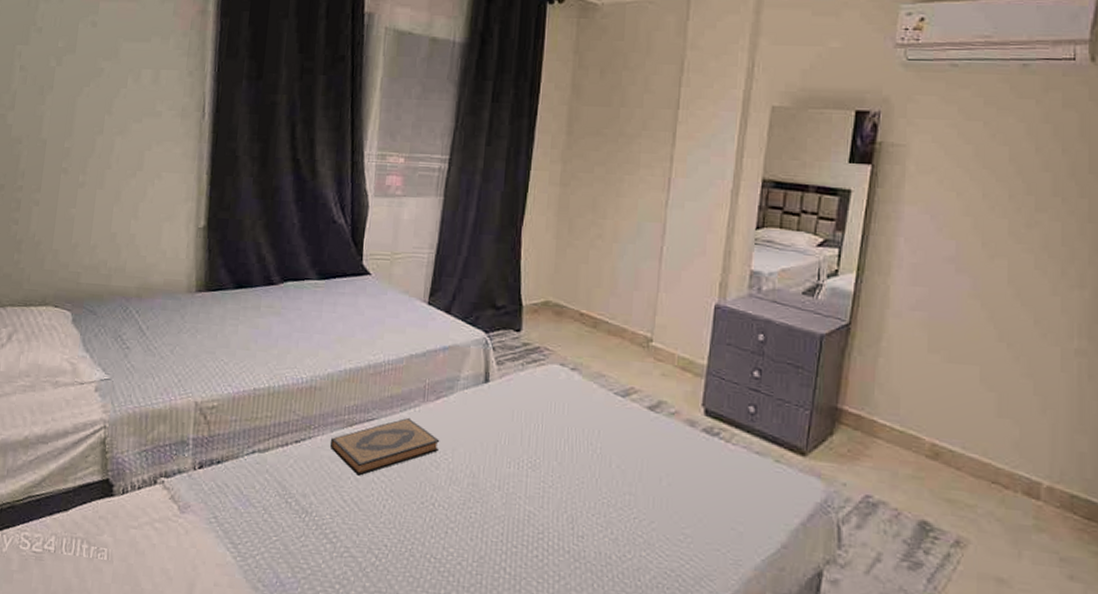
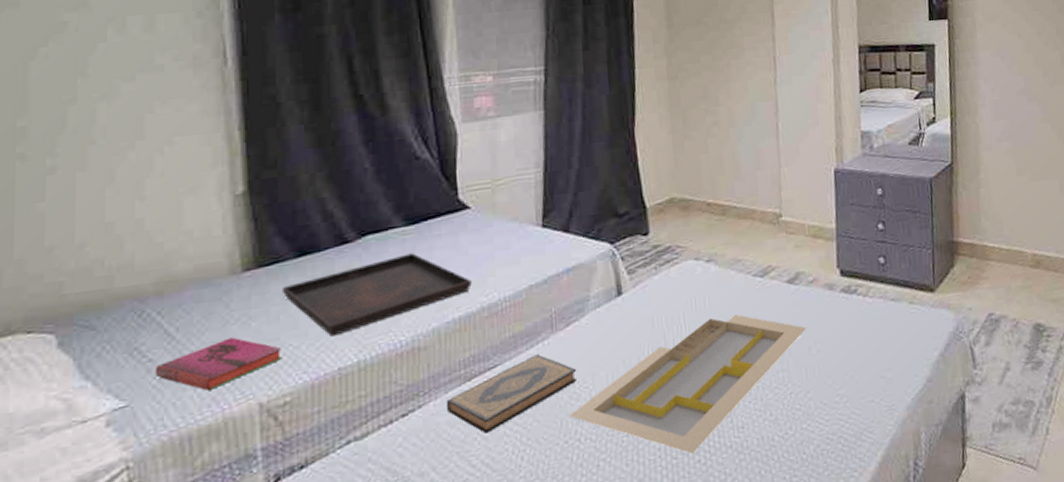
hardback book: none [129,343,216,383] -> present [155,337,283,392]
serving tray: none [221,304,364,361] -> present [281,253,472,337]
serving tray: none [427,424,661,548] -> present [569,314,807,455]

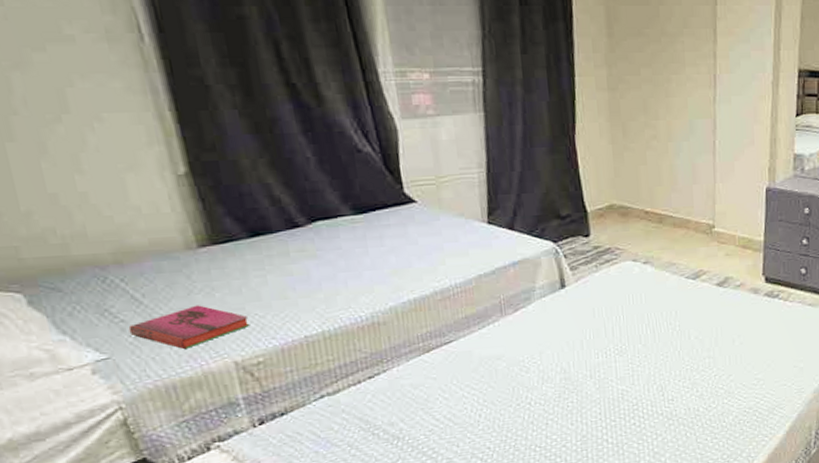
serving tray: present [281,253,472,337] -> none [239,240,424,309]
hardback book: present [446,354,578,434] -> none [408,334,527,395]
serving tray: present [569,314,807,455] -> none [519,309,732,419]

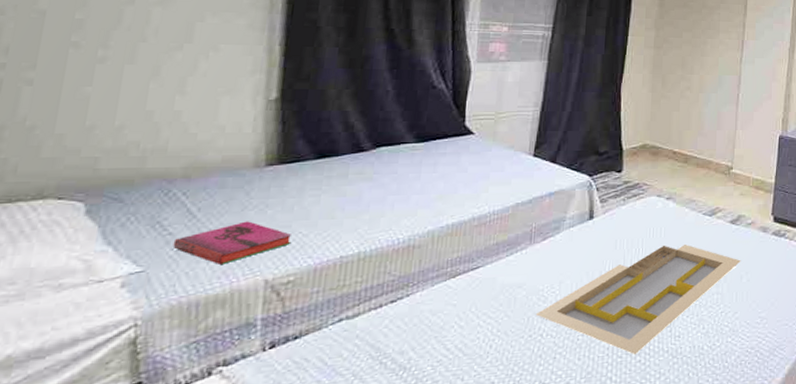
serving tray: none [519,309,732,419] -> present [535,244,741,355]

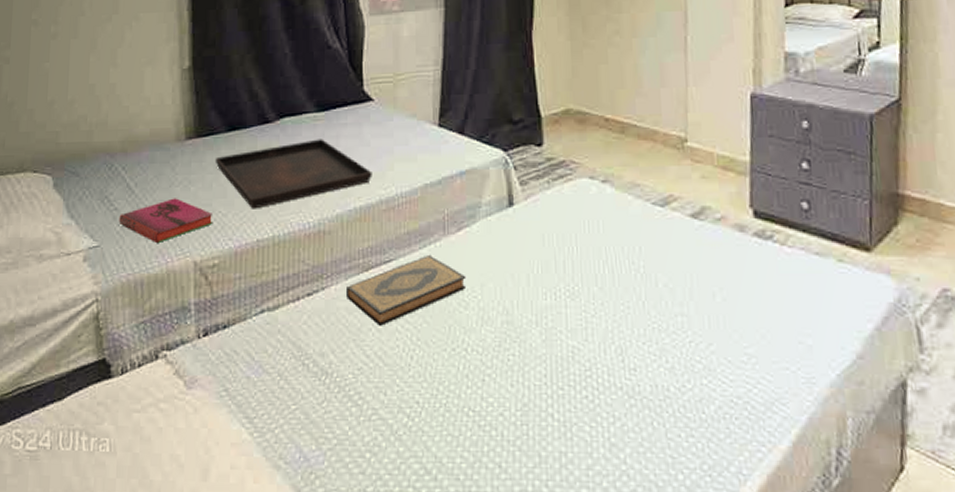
serving tray: none [298,166,467,229] -> present [215,139,372,209]
hardback book: none [430,261,547,323] -> present [345,256,467,326]
serving tray: present [535,244,741,355] -> none [457,243,711,389]

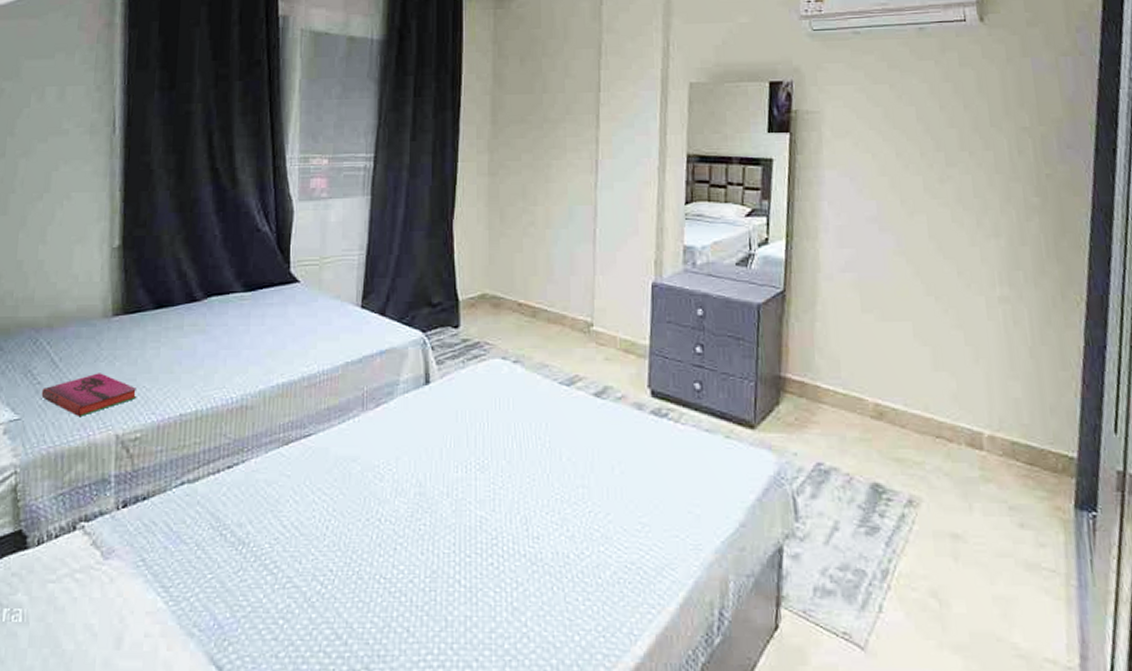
serving tray: present [215,139,372,209] -> none [141,318,296,385]
hardback book: present [345,256,467,326] -> none [265,430,383,497]

